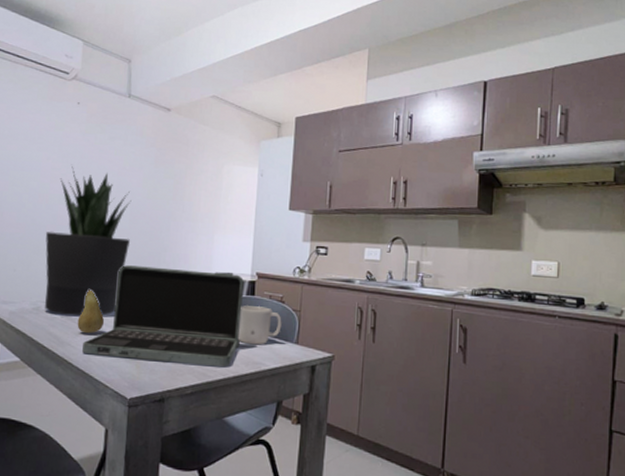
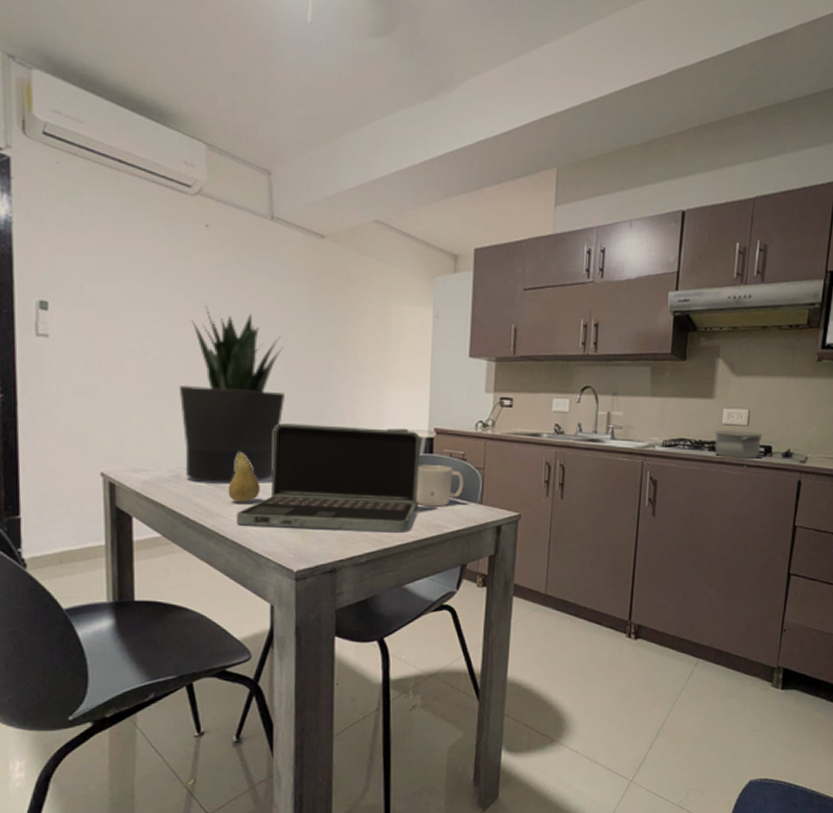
cooking pot: none [523,280,574,311] -> present [714,429,763,460]

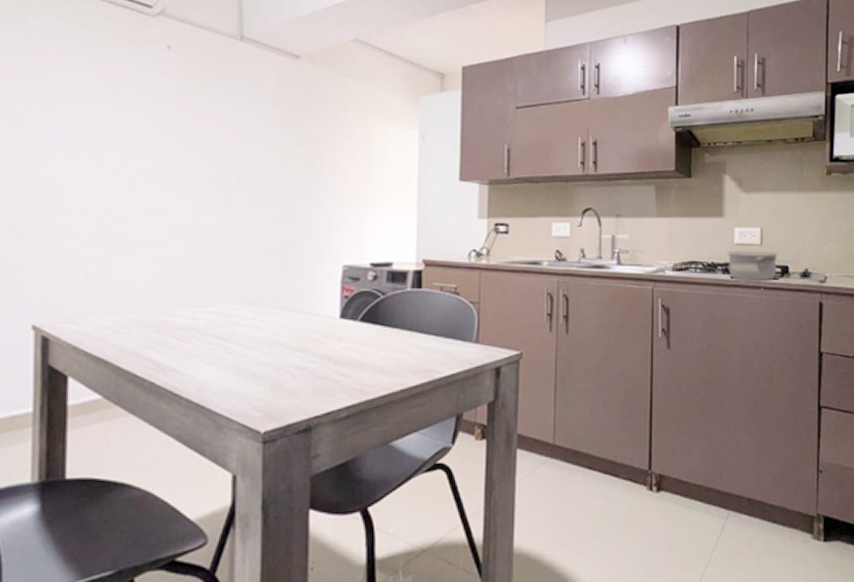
planter: present [178,306,285,484] -> none [130,133,253,333]
fruit: present [228,452,261,503] -> none [184,295,224,354]
laptop: present [235,423,422,532] -> none [192,260,409,381]
mug: present [416,465,464,507] -> none [403,301,457,349]

